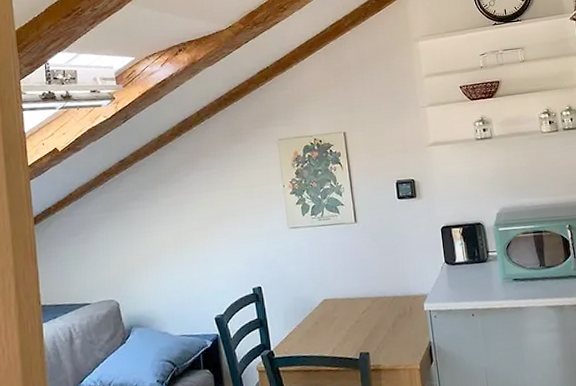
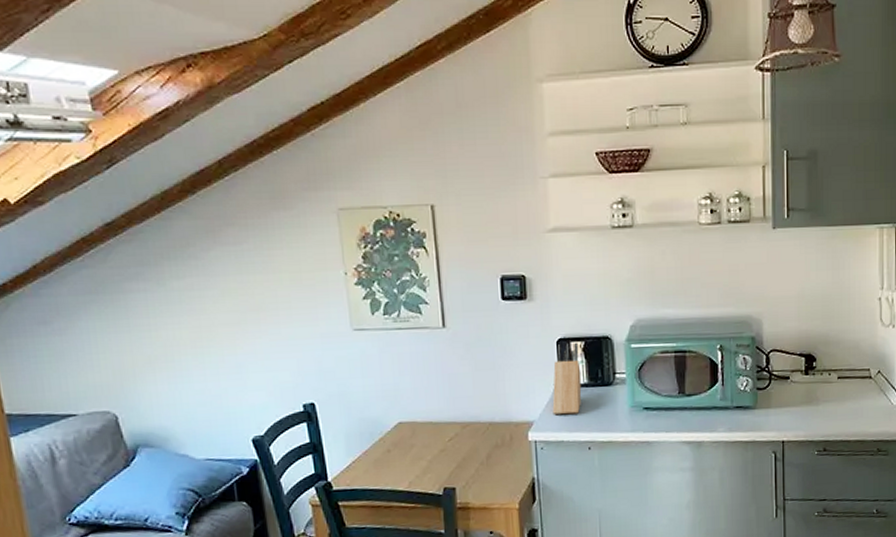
knife block: none [440,228,464,289] -> present [552,342,582,415]

